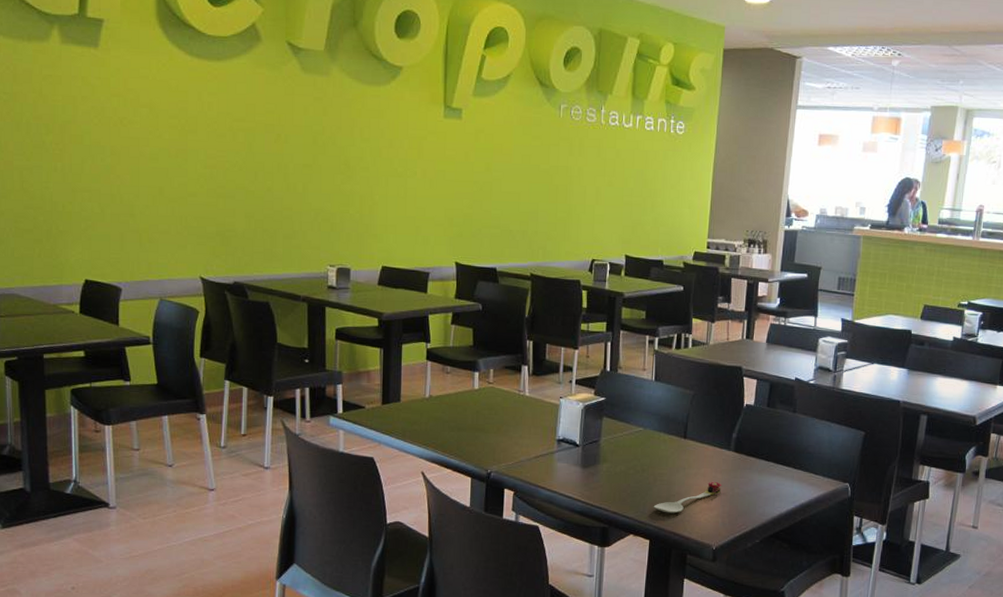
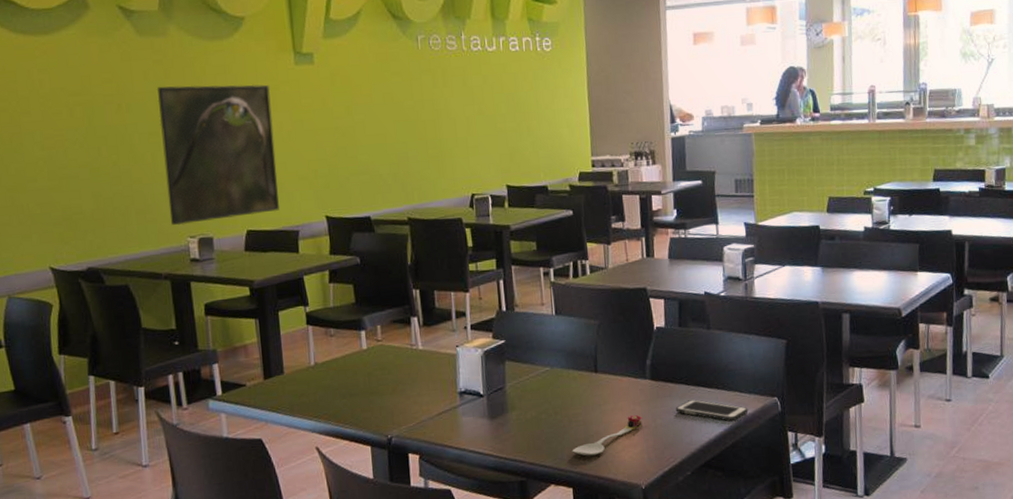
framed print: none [313,122,419,254] -> present [156,84,279,226]
cell phone: none [753,475,821,499] -> present [675,399,749,421]

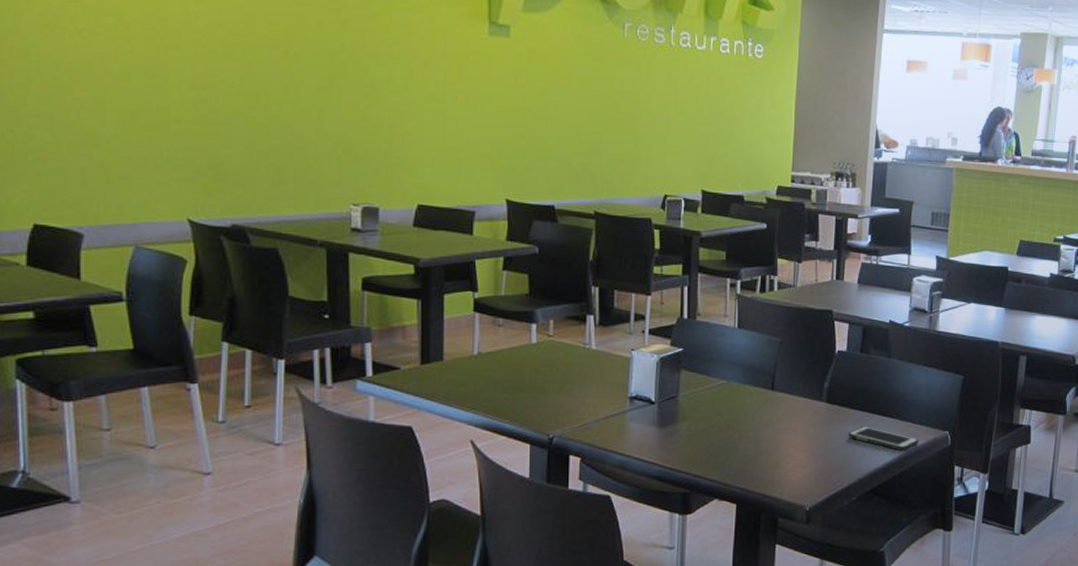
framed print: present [156,84,279,226] -> none [330,38,459,191]
spoon: present [572,414,643,456] -> none [739,436,815,473]

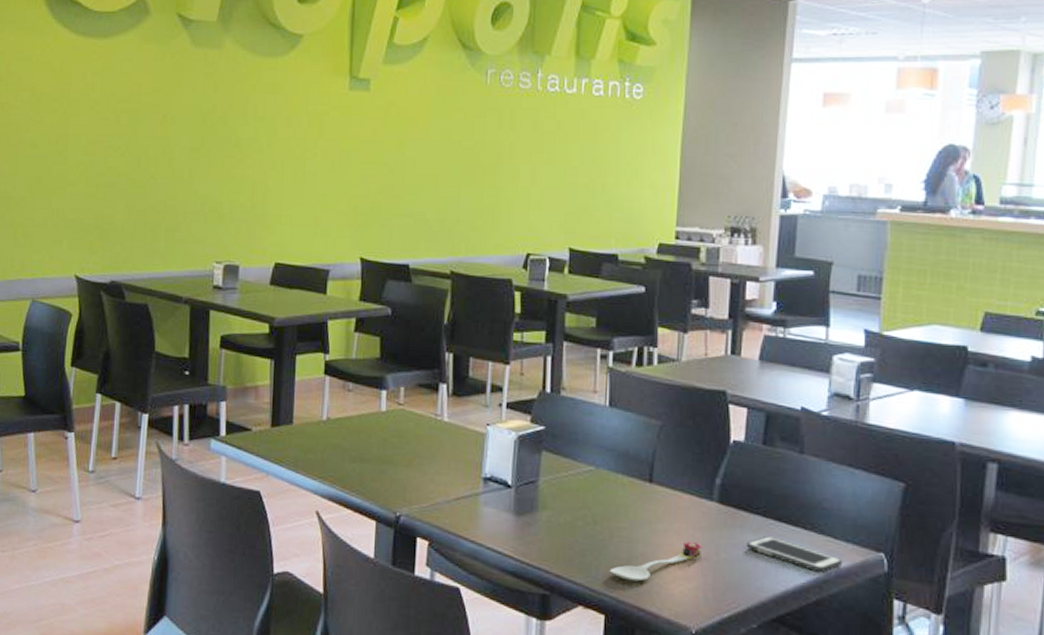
spoon: none [739,436,815,473] -> present [609,541,703,582]

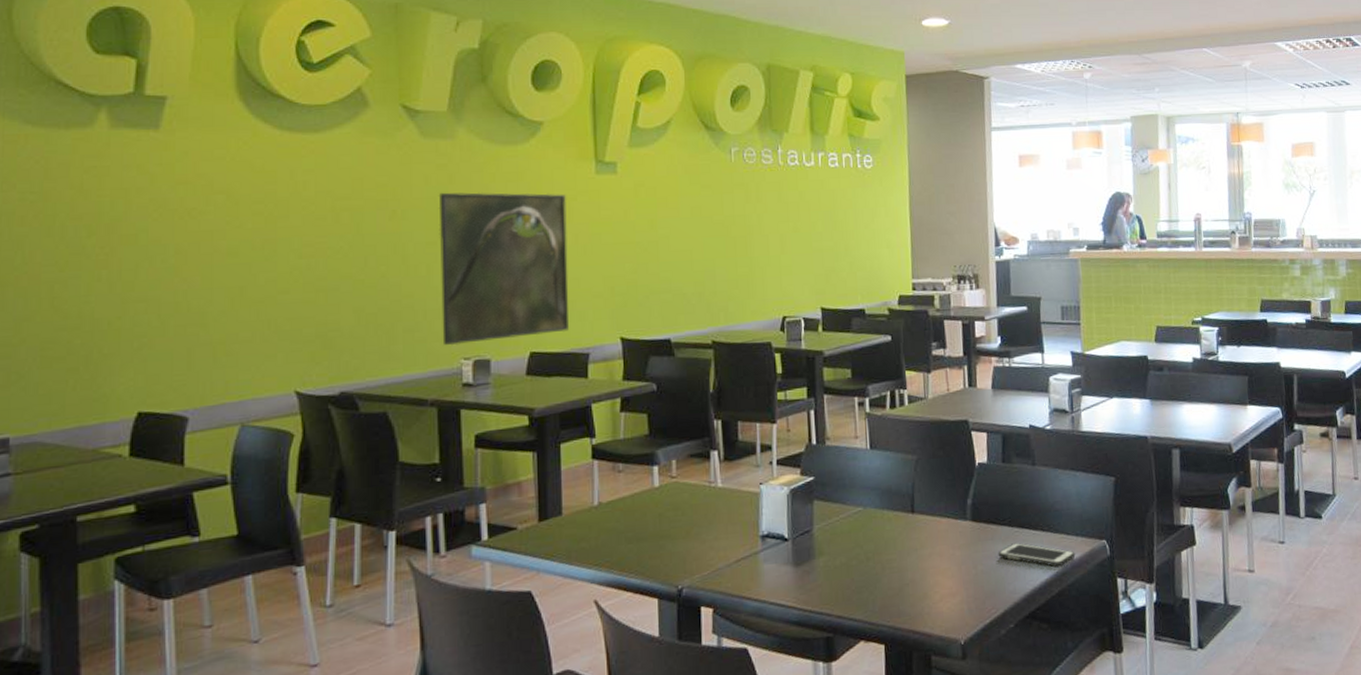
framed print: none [198,100,320,249] -> present [438,192,569,346]
spoon: present [609,541,703,582] -> none [884,560,963,608]

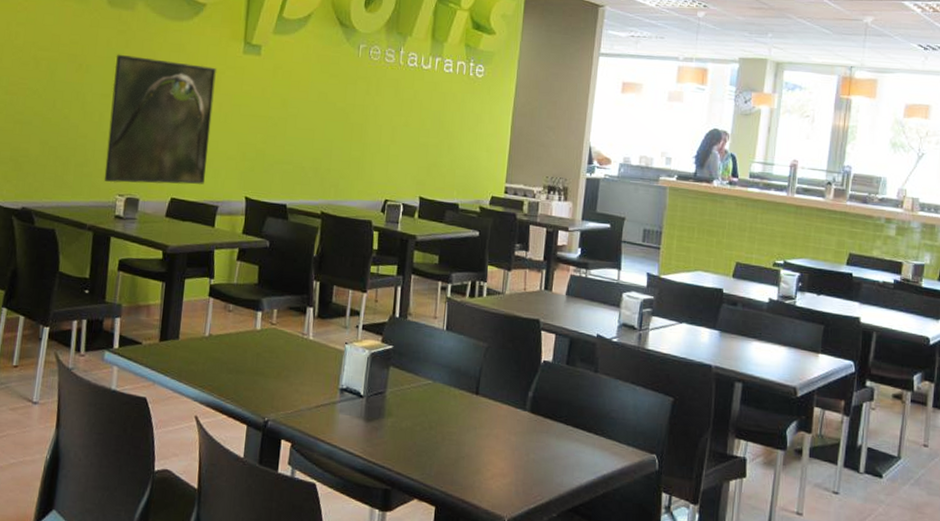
cell phone: present [998,543,1076,567] -> none [550,440,625,470]

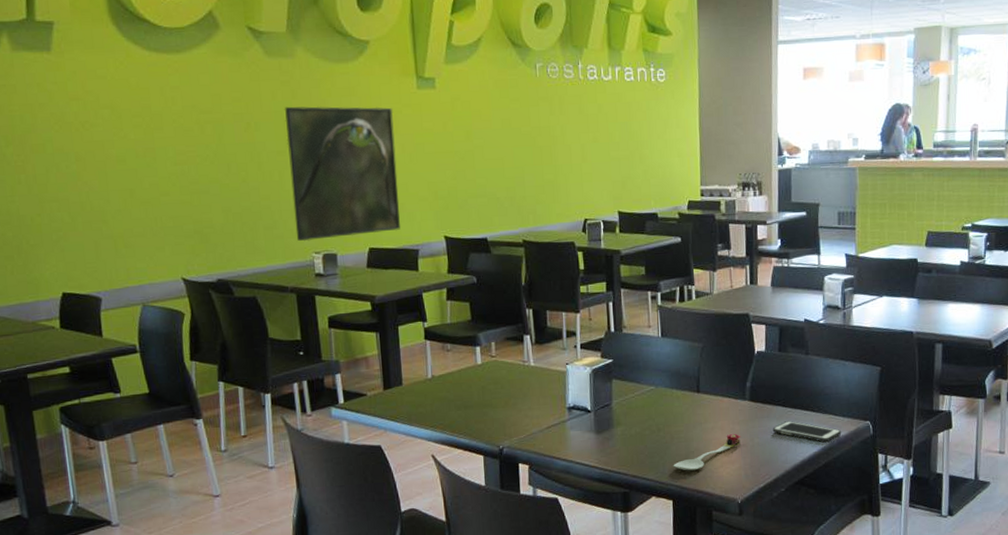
spoon: none [440,444,516,478] -> present [673,433,741,471]
cell phone: none [550,440,625,470] -> present [772,421,842,442]

